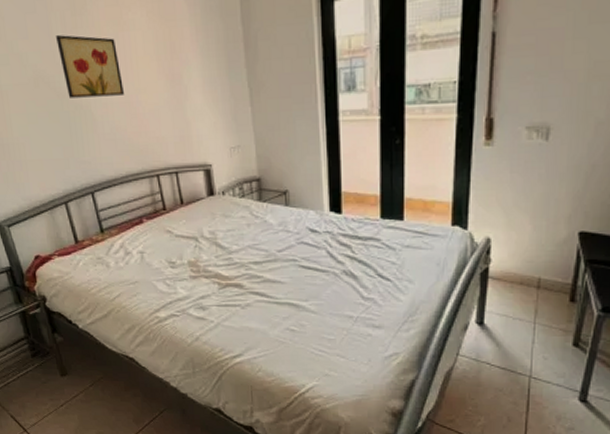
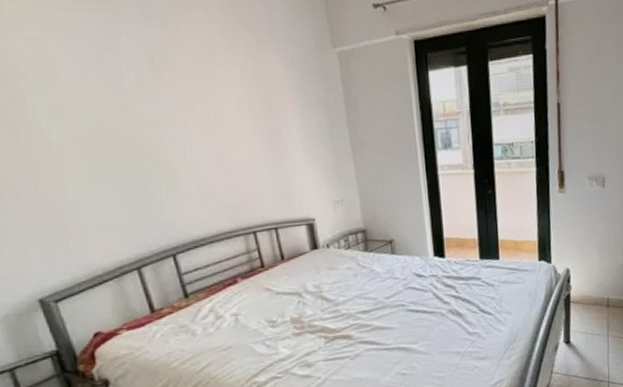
wall art: present [56,35,124,98] -> none [128,88,214,155]

